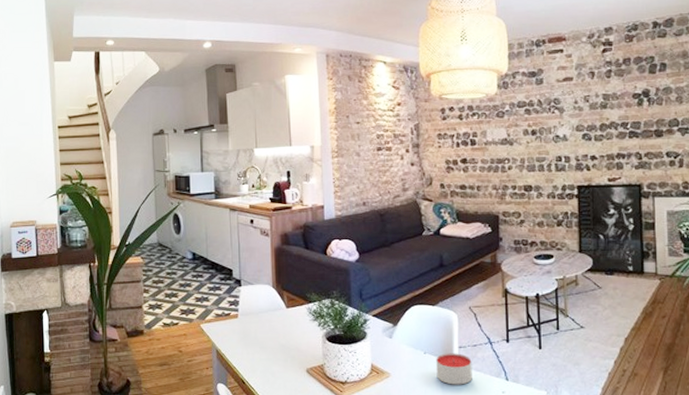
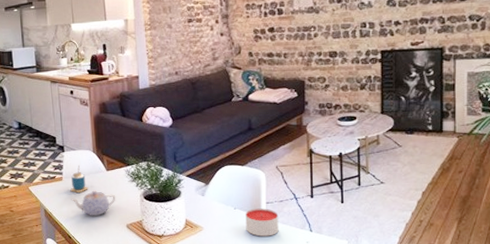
cup: none [246,301,266,332] -> present [70,165,88,193]
teapot: none [246,329,296,359] -> present [71,190,116,217]

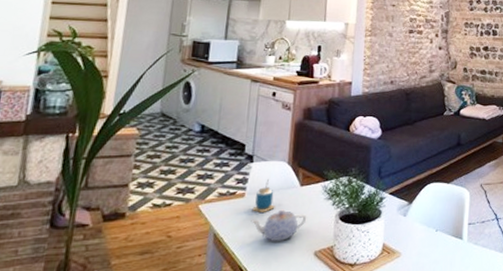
candle: present [245,208,279,237] -> none [445,230,479,262]

